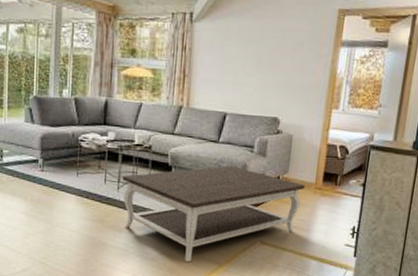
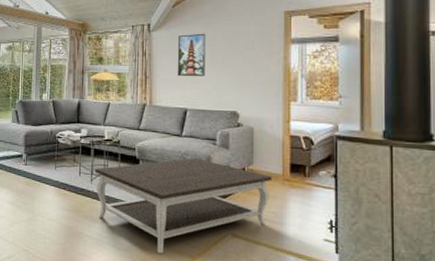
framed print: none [219,28,254,78] -> present [177,33,206,77]

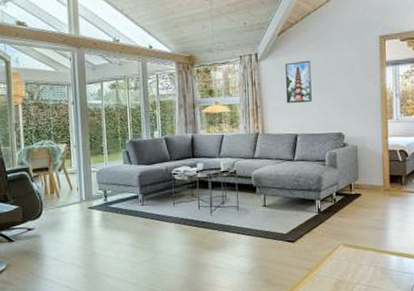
coffee table: present [95,158,273,254] -> none [214,180,375,272]

